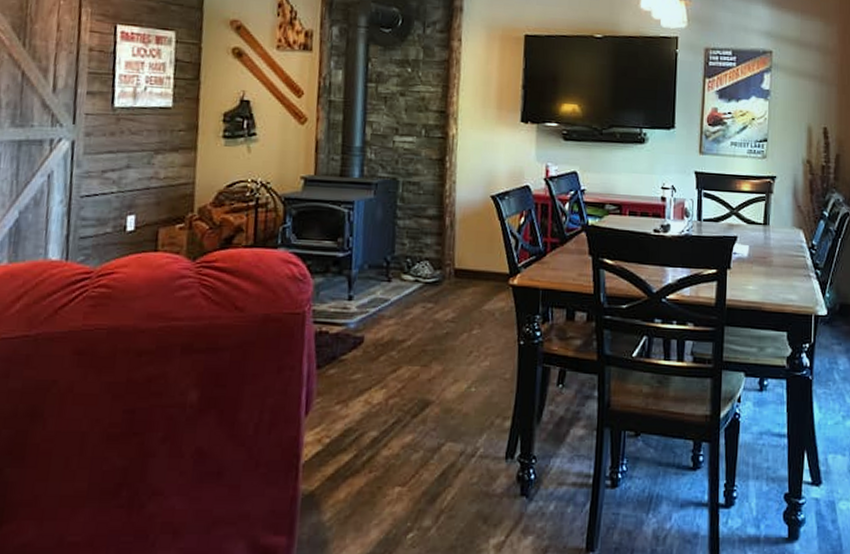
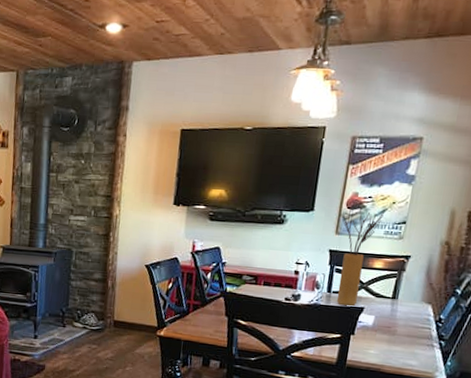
vase: none [706,124,745,236] -> present [336,207,384,306]

